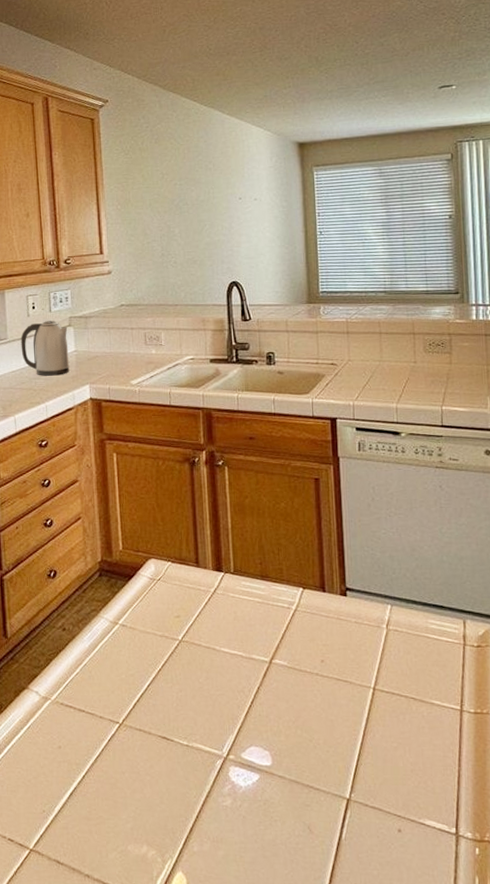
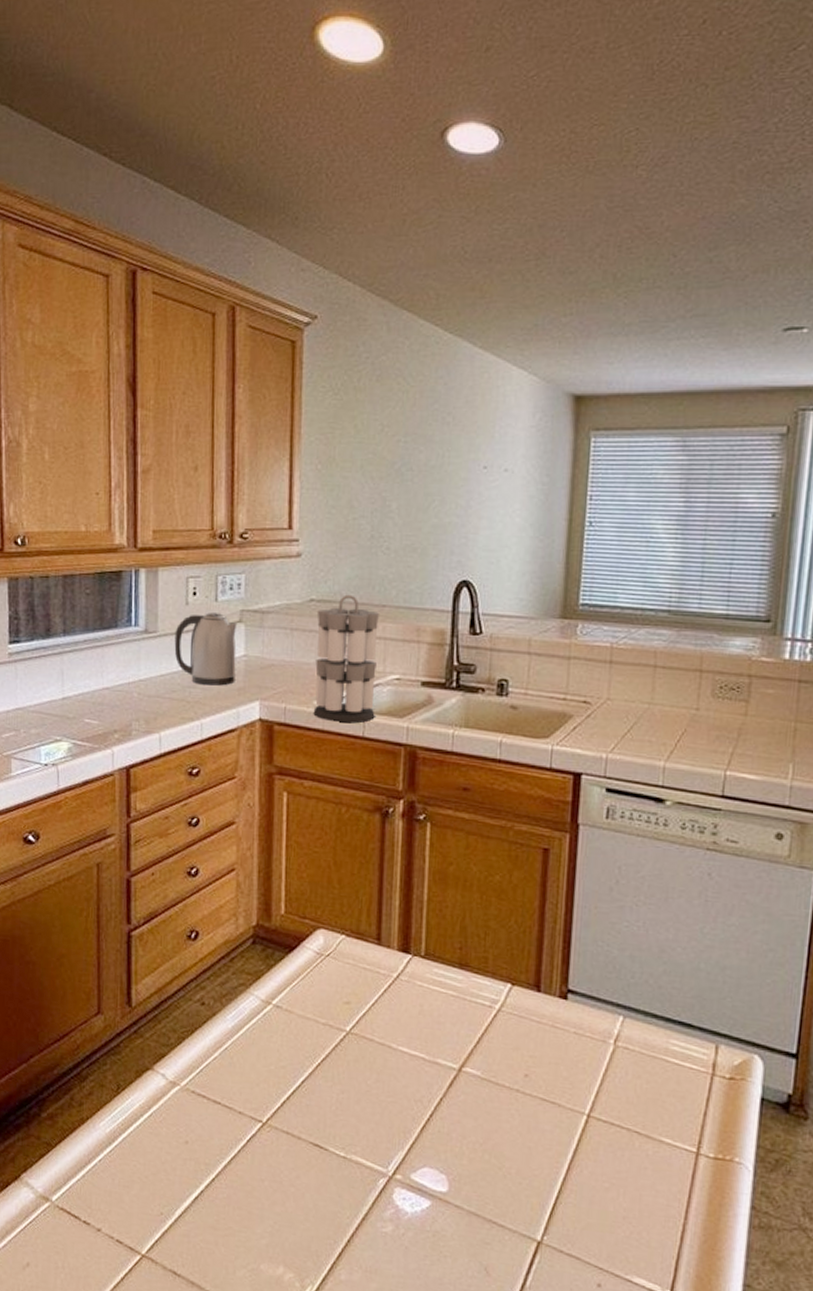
spice rack: none [128,299,178,396] -> present [313,594,379,724]

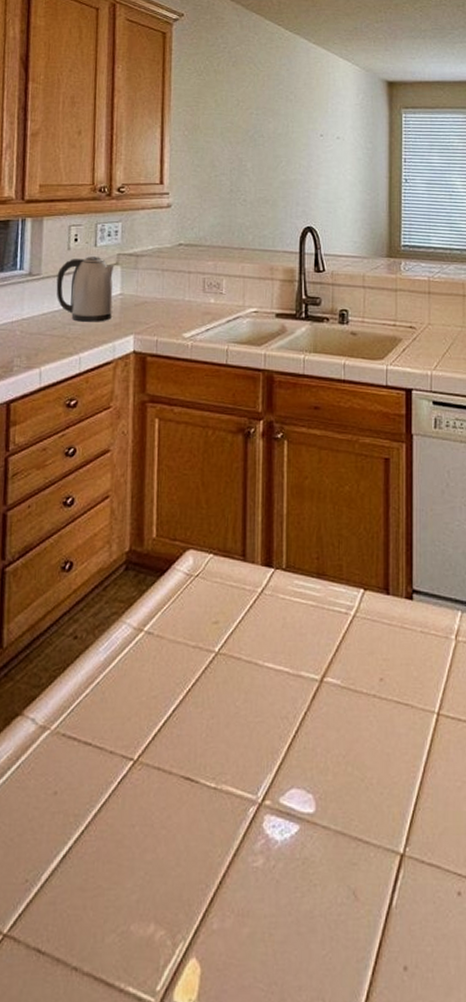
spice rack: present [313,594,379,724] -> none [182,239,238,353]

